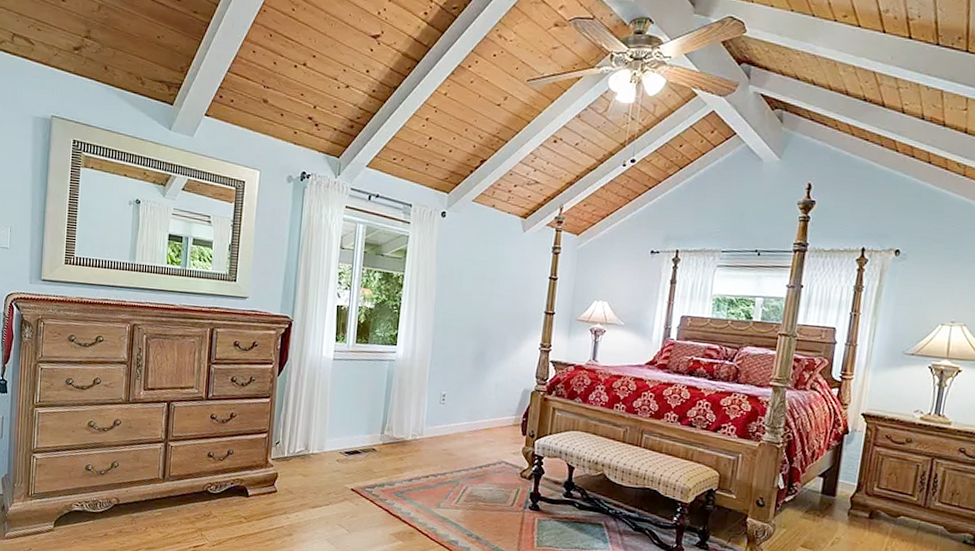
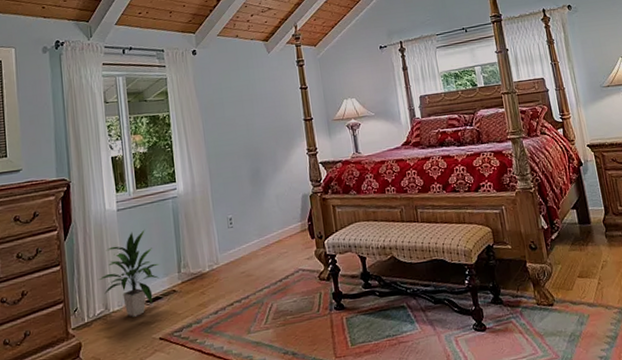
indoor plant: none [303,384,365,464] -> present [98,229,160,317]

